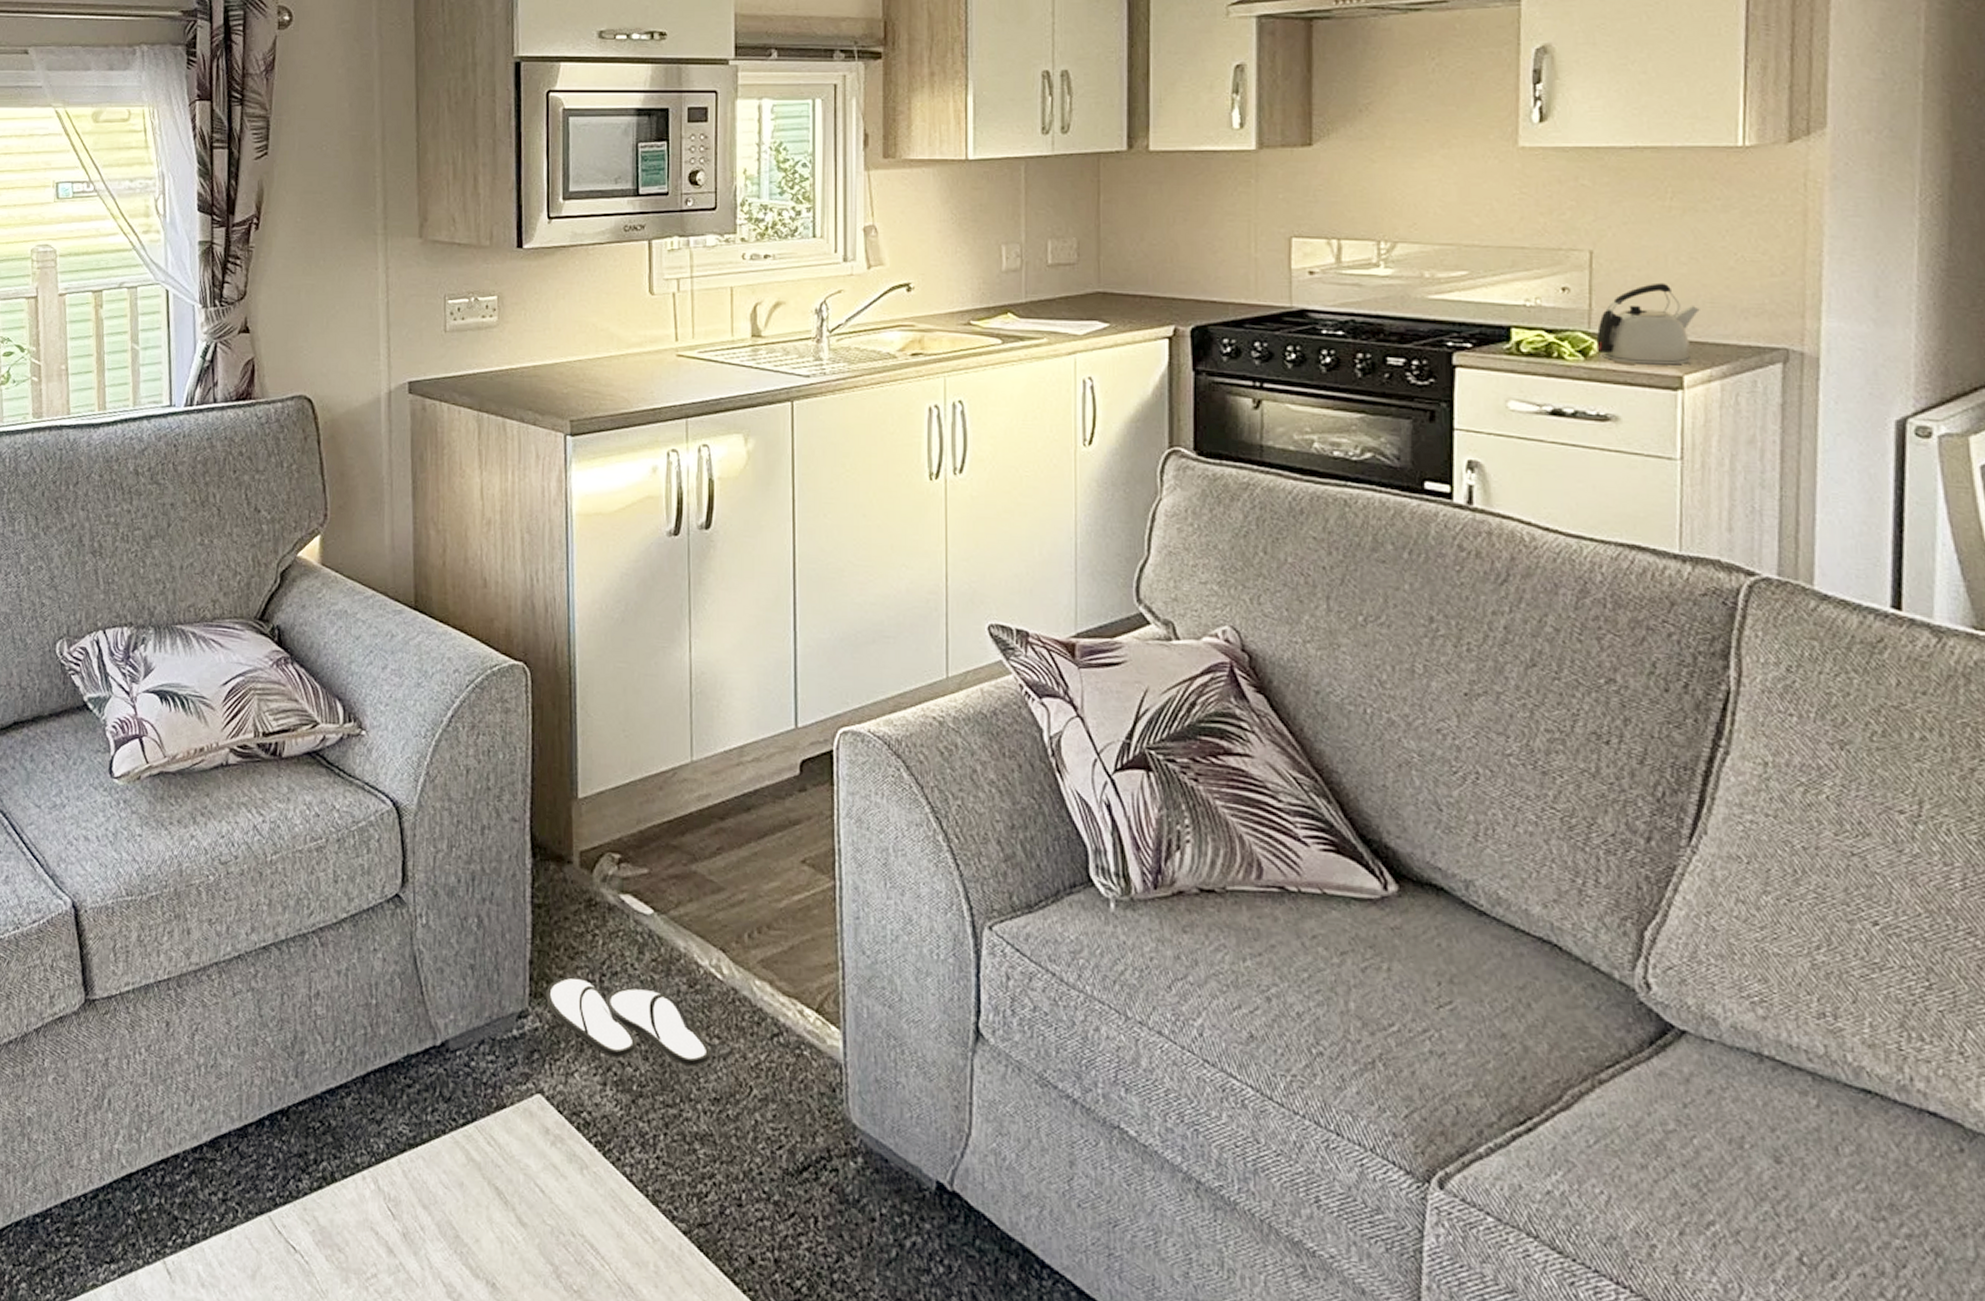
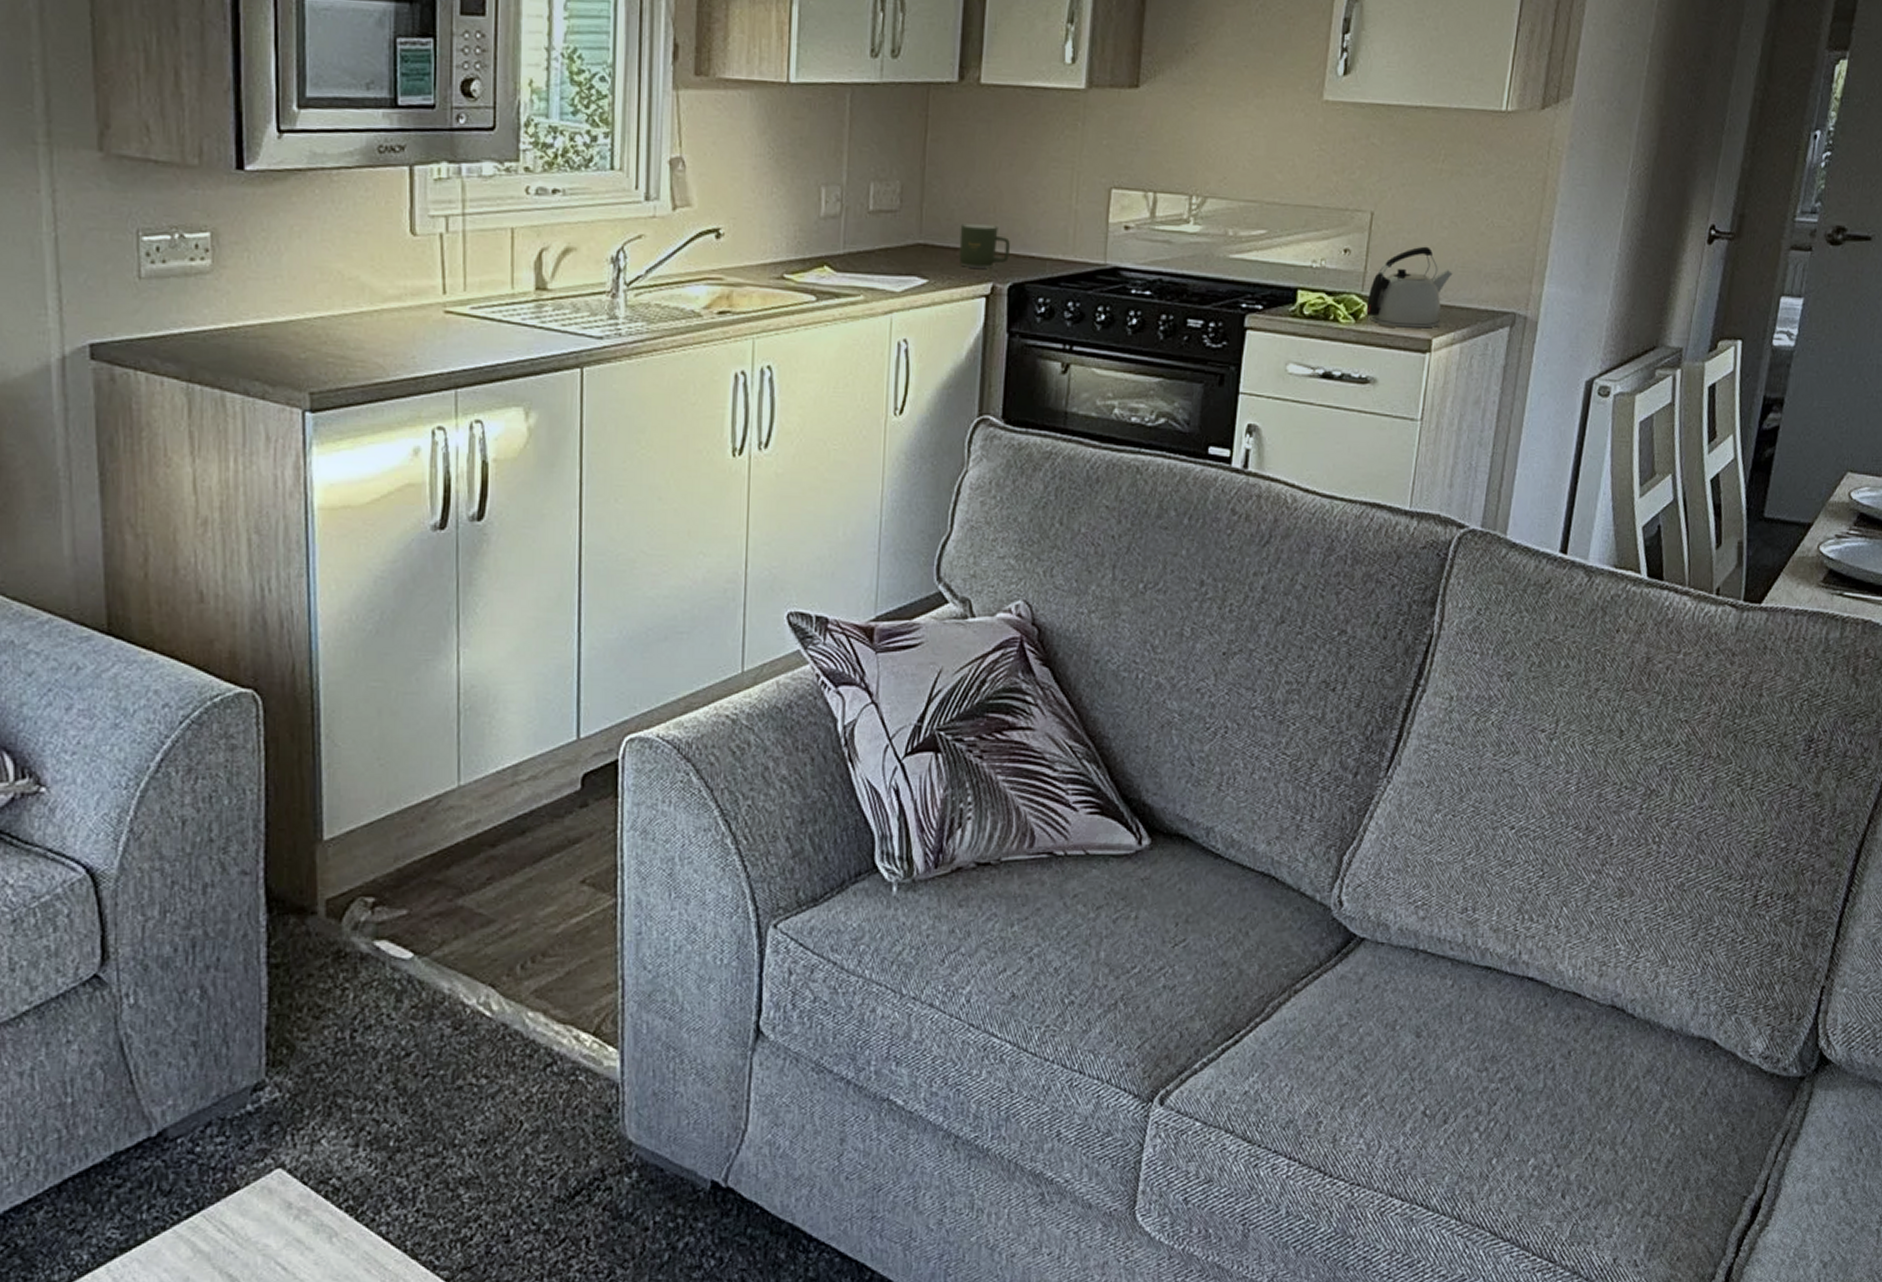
slippers: present [546,977,711,1067] -> none [286,1038,478,1117]
mug: none [1138,273,1190,313] -> present [959,223,1010,269]

